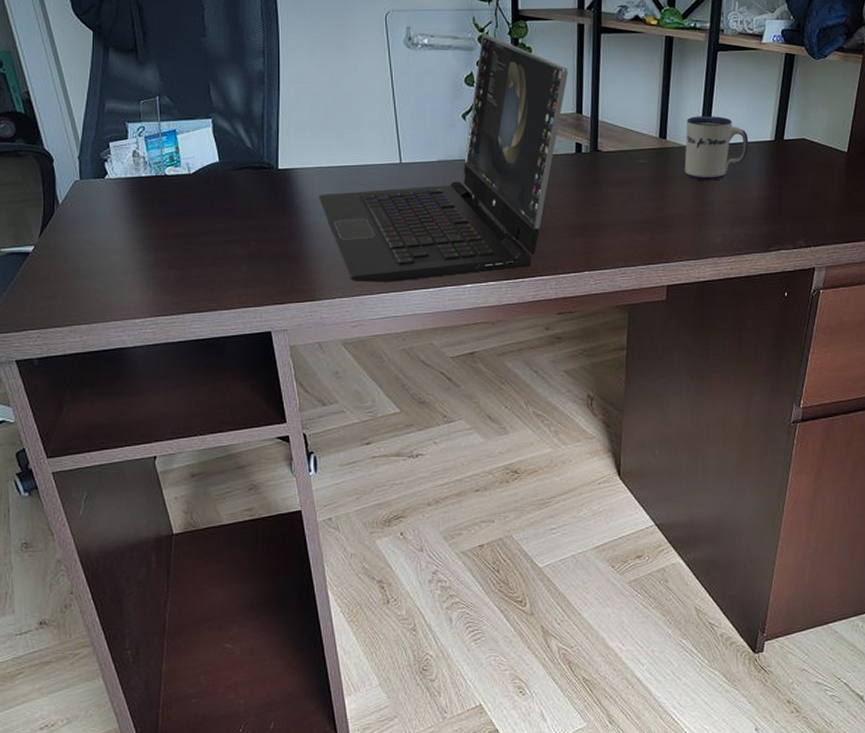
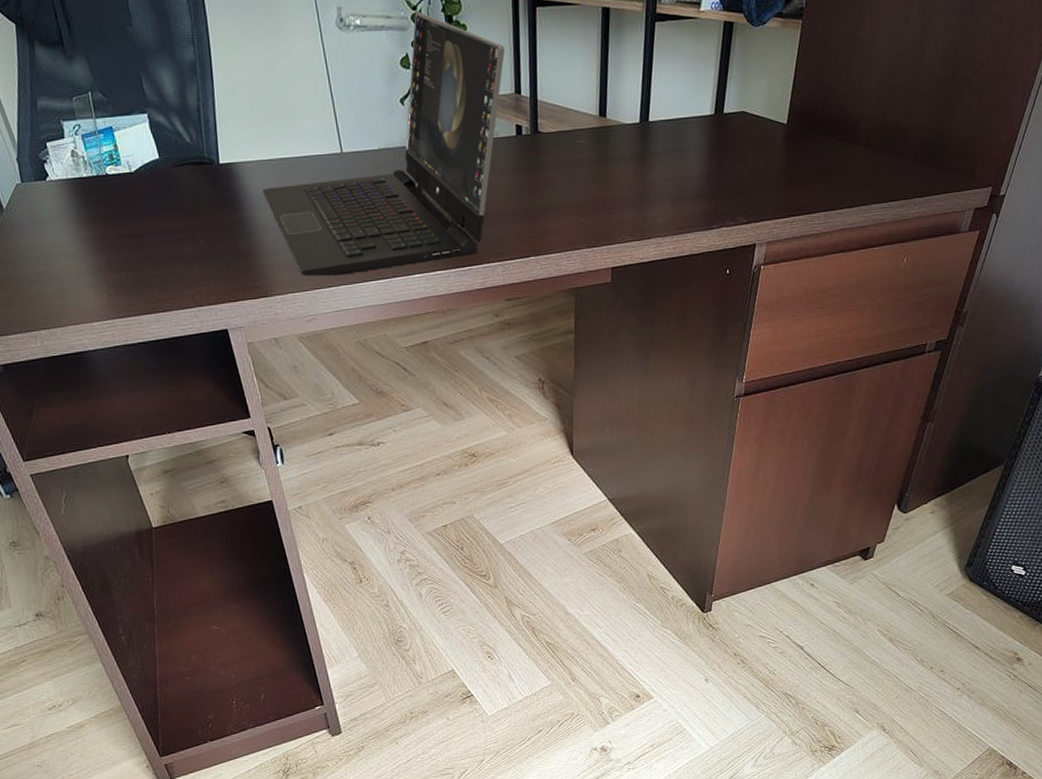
mug: present [684,116,749,181] -> none [625,91,689,160]

